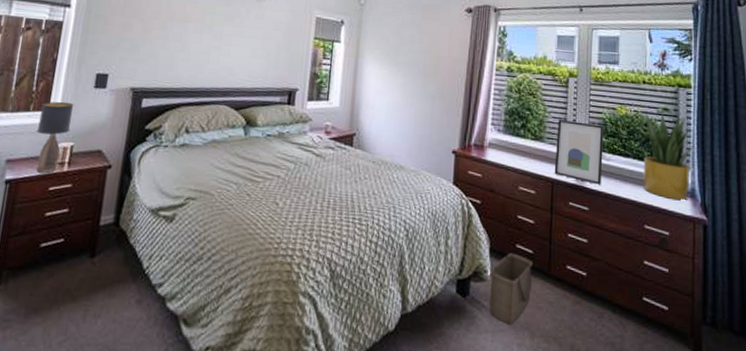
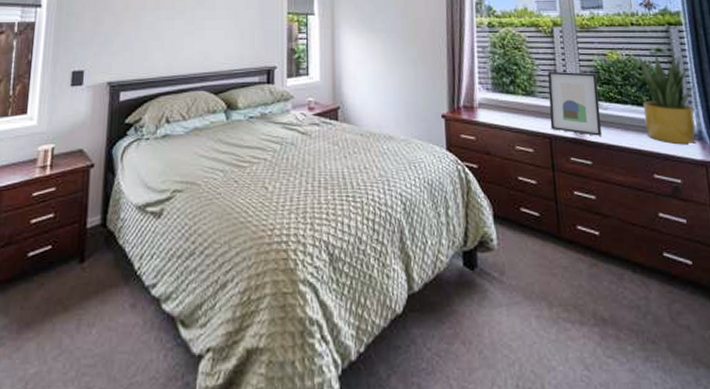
table lamp: present [35,101,74,173] -> none [16,103,52,178]
basket: present [489,252,534,325] -> none [496,217,543,296]

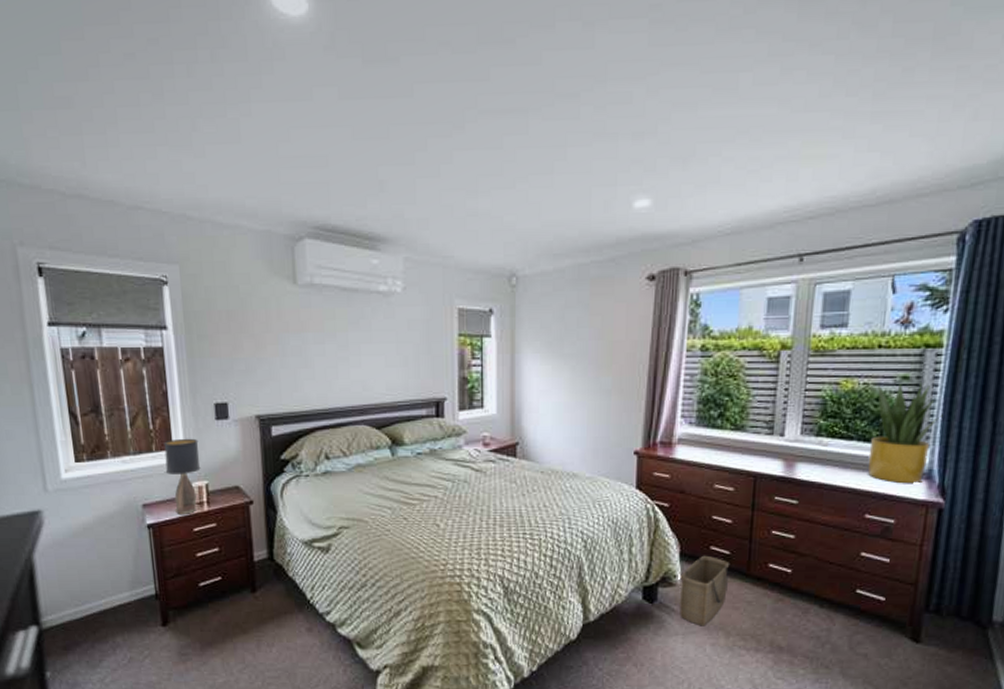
table lamp: none [16,103,52,178] -> present [164,438,201,514]
basket: none [496,217,543,296] -> present [680,555,730,626]
picture frame: present [548,71,602,136] -> none [758,402,824,474]

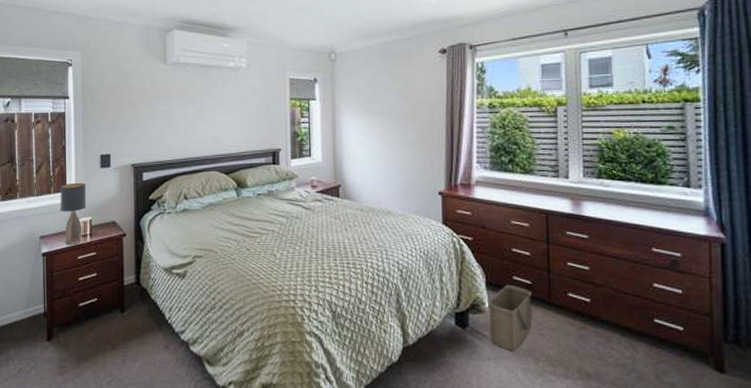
planter: present [868,382,941,484] -> none [646,131,709,221]

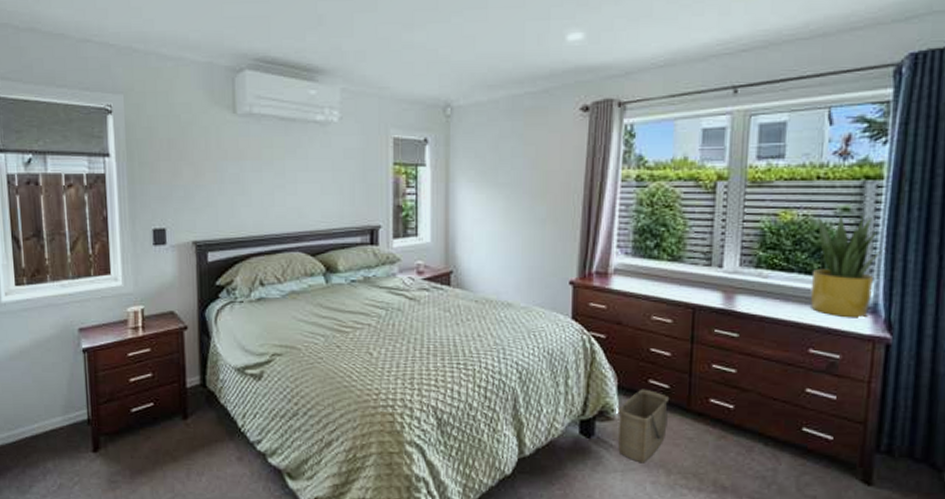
table lamp: present [59,182,87,244] -> none [102,263,137,339]
planter: none [646,131,709,221] -> present [810,214,885,318]

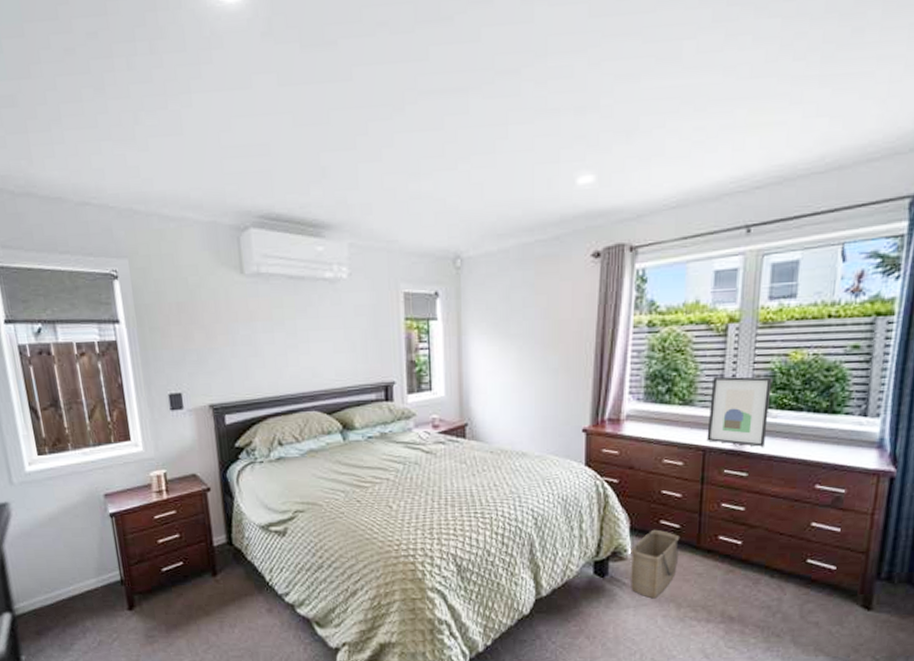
picture frame: none [696,233,762,307] -> present [706,376,773,447]
planter: present [810,214,885,318] -> none [818,351,893,454]

